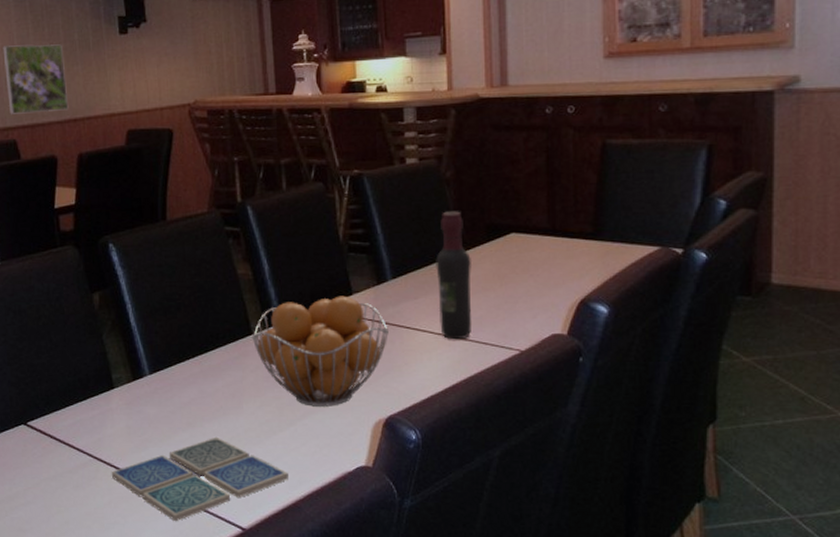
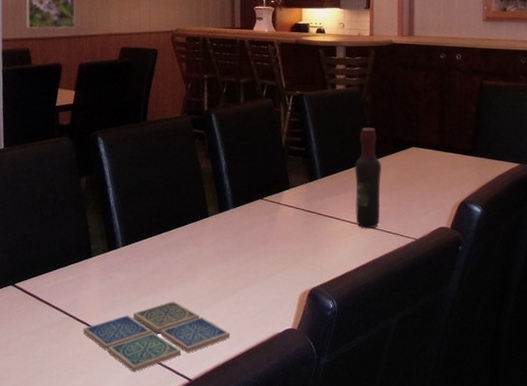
fruit basket: present [252,295,389,406] -> none [208,189,316,279]

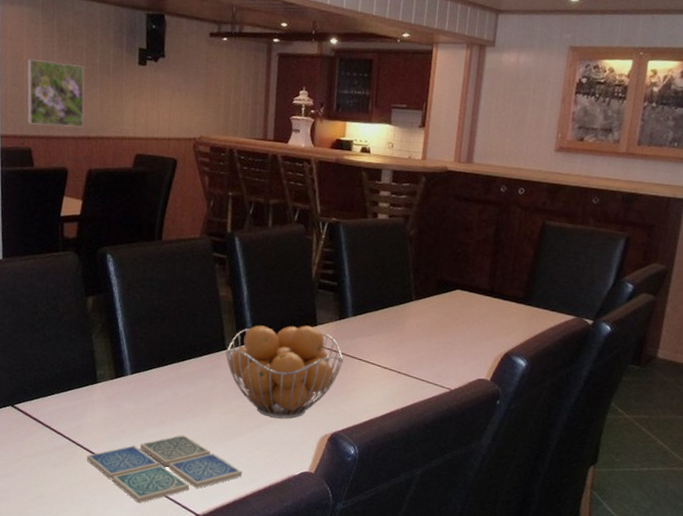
fruit basket: none [208,189,316,279] -> present [225,325,344,419]
wine bottle: present [355,127,381,229] -> none [387,264,421,375]

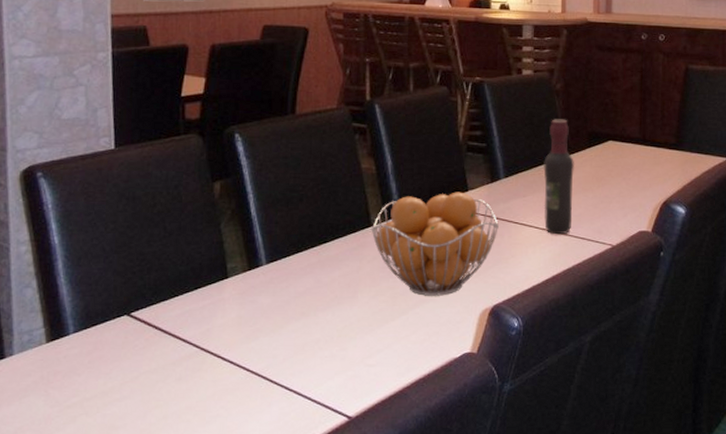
drink coaster: present [86,434,243,504] -> none [217,326,398,413]
wine bottle: none [387,264,421,375] -> present [543,119,574,235]

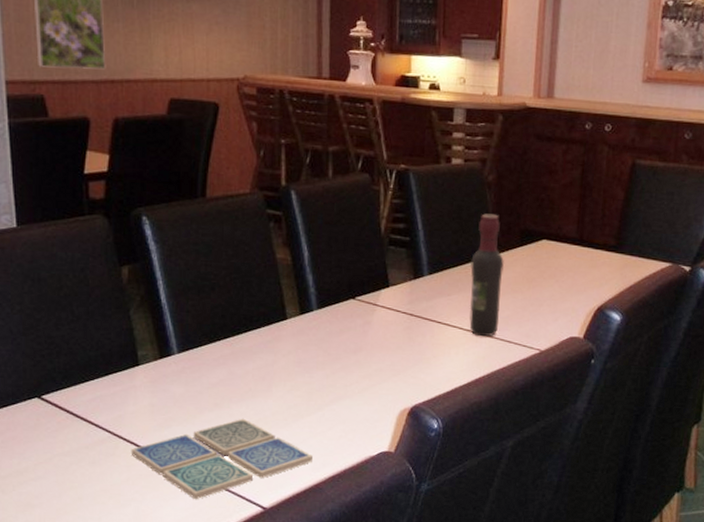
drink coaster: none [217,326,398,413] -> present [131,418,314,500]
fruit basket: present [371,192,499,296] -> none [286,287,421,394]

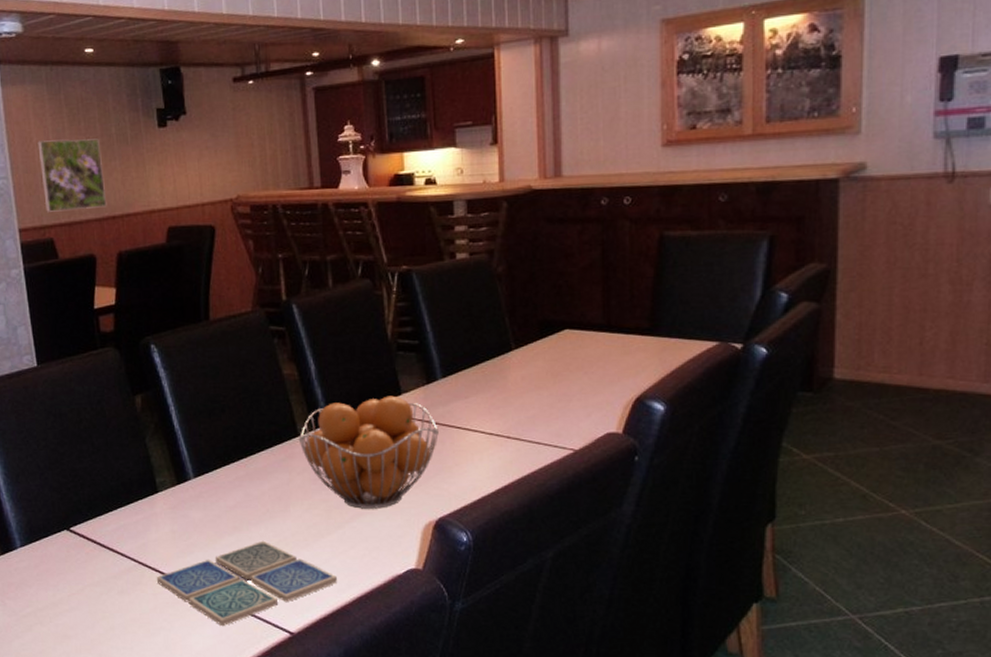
fruit basket: none [286,287,421,394] -> present [298,395,439,509]
wine bottle: present [469,213,504,337] -> none [487,307,525,440]

